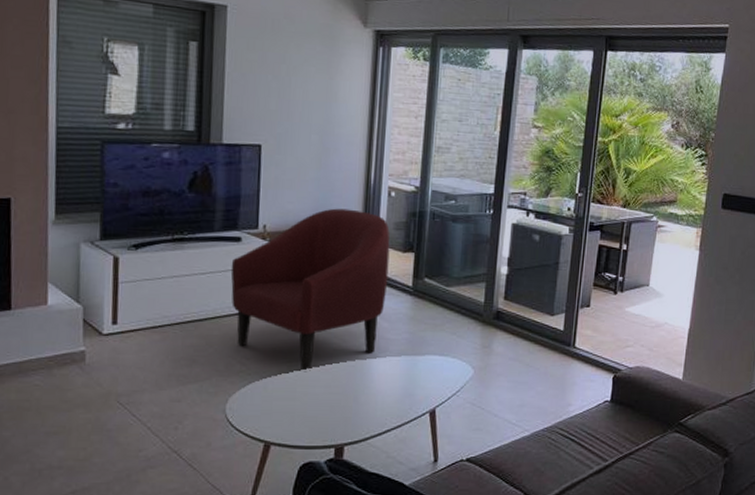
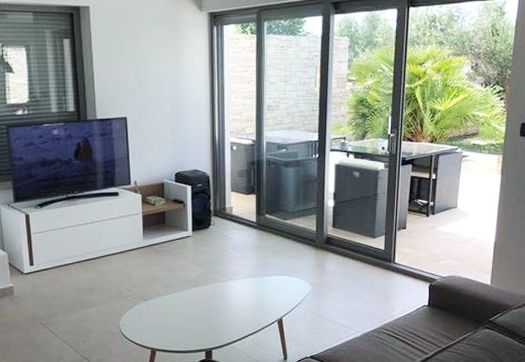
armchair: present [230,208,390,373] -> none [113,163,236,294]

